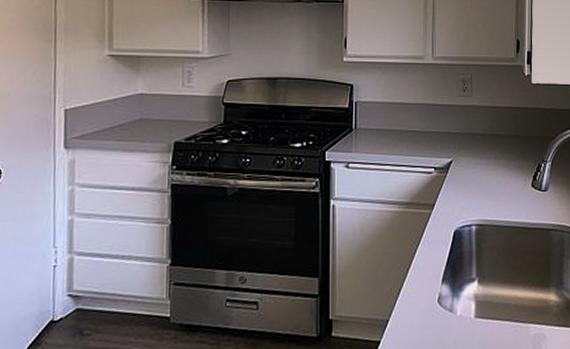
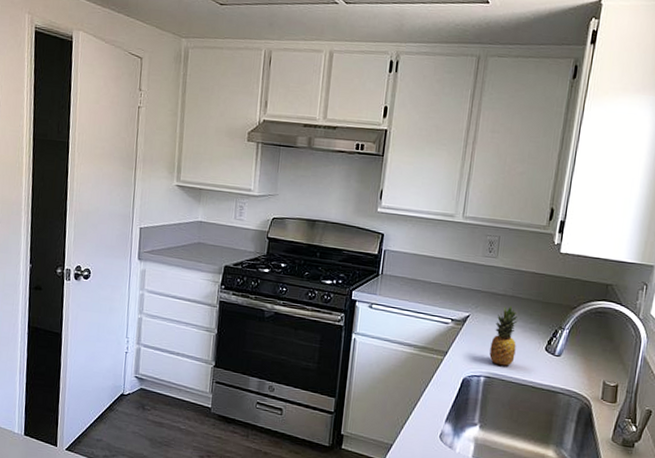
fruit: none [477,145,503,210] -> present [489,306,518,366]

